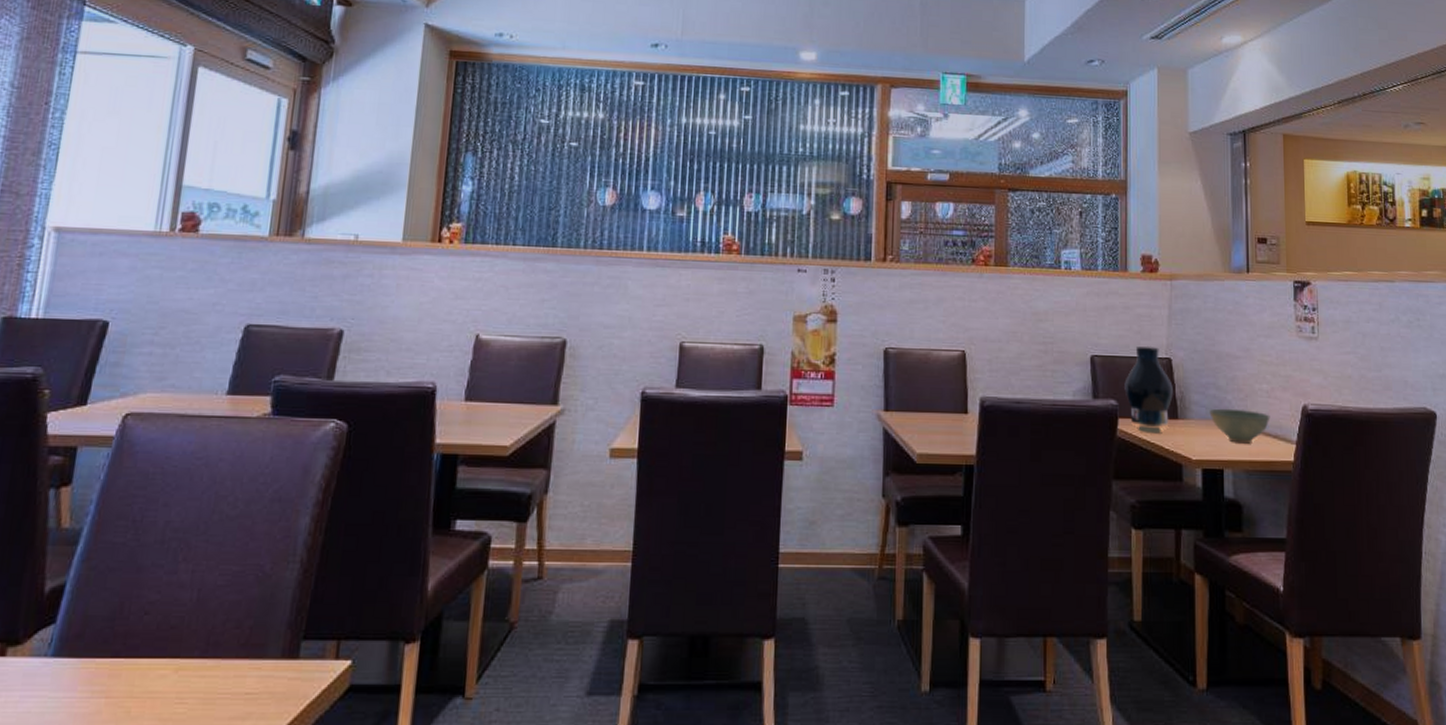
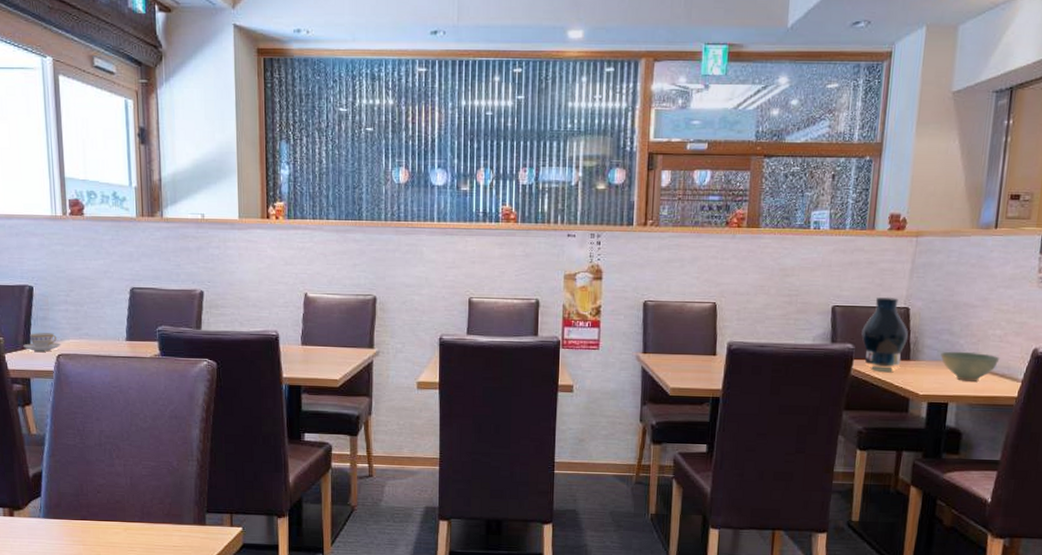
teacup: none [75,383,134,410] -> present [22,333,62,352]

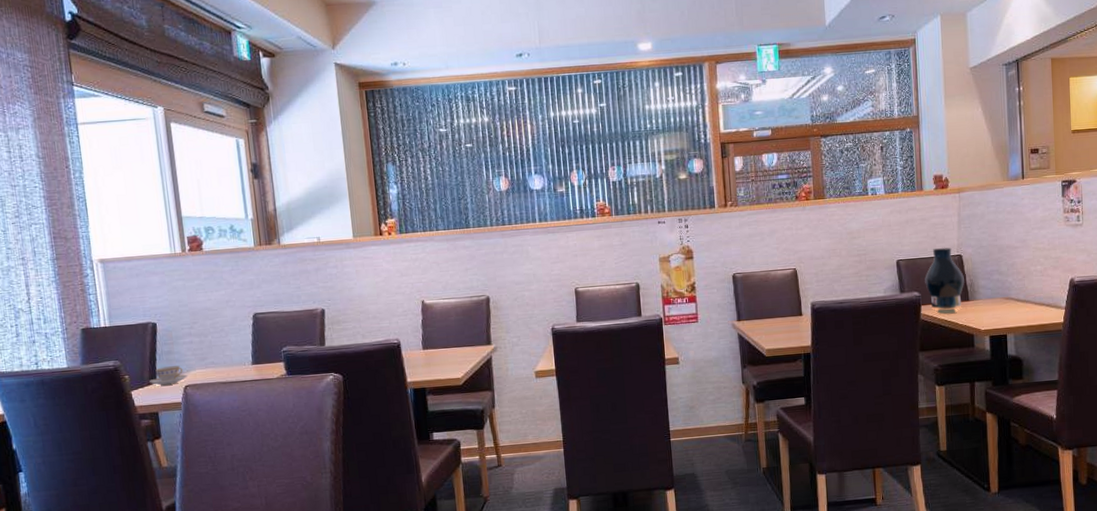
bowl: present [940,351,1000,382] -> none [994,287,1044,314]

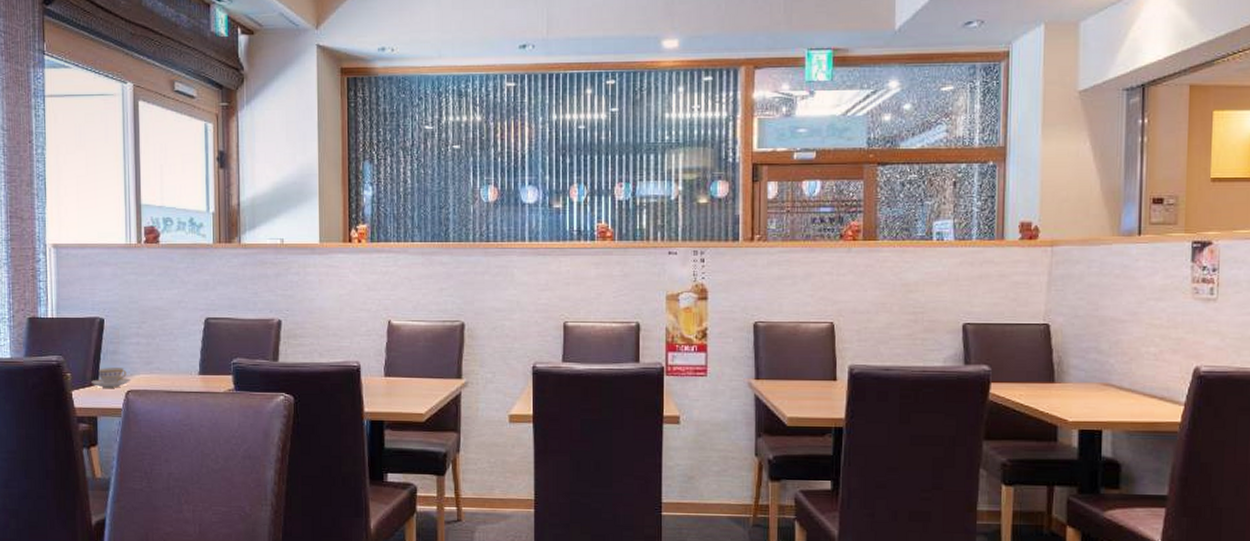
vase: present [925,247,964,315] -> none [998,314,1050,397]

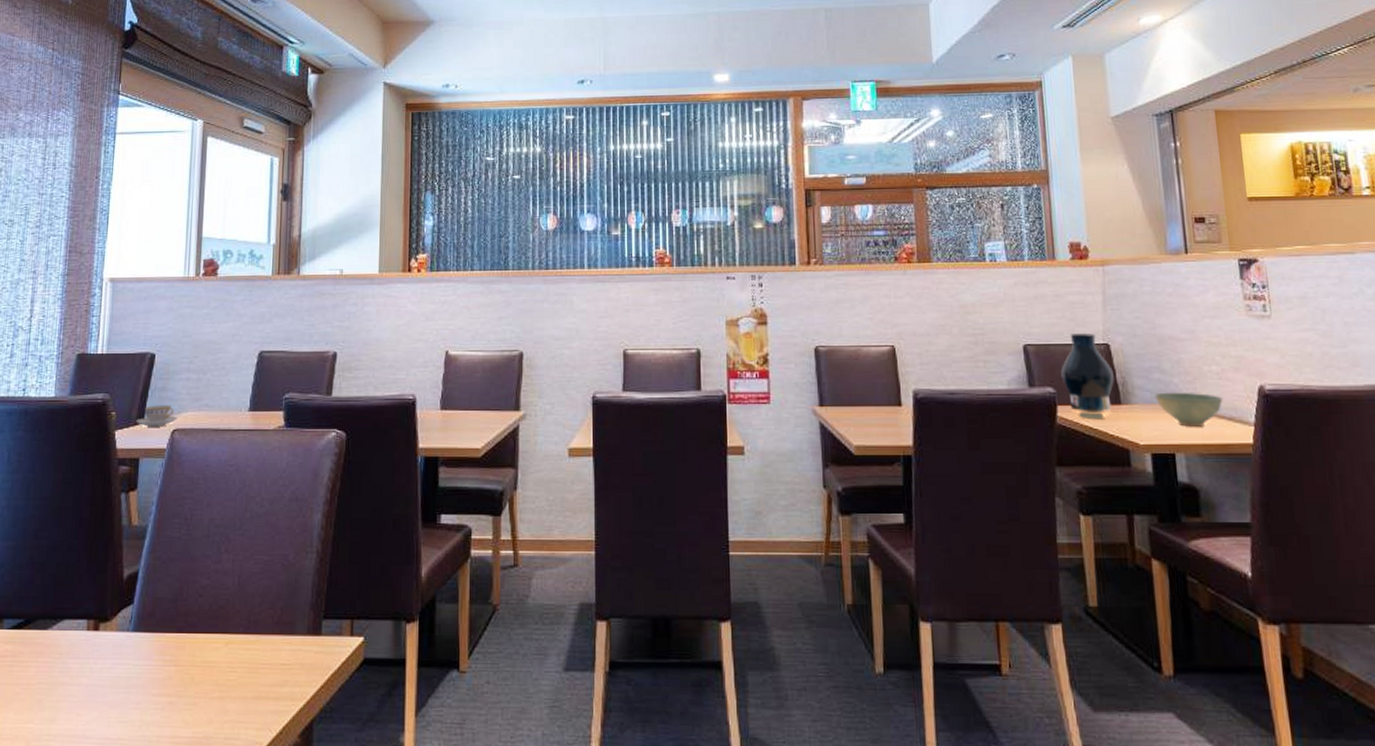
vase: none [998,314,1050,397] -> present [1061,333,1114,420]
bowl: none [1089,371,1157,405] -> present [1155,392,1223,427]

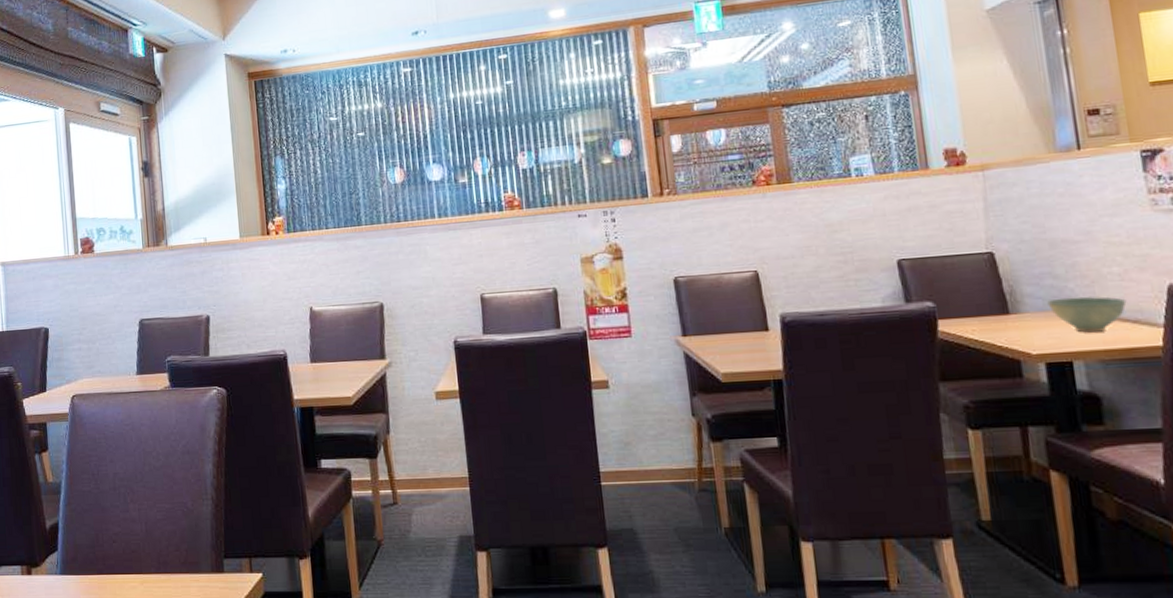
teacup: present [135,405,179,427] -> none [39,374,76,394]
vase: present [1061,333,1114,420] -> none [940,243,1001,333]

